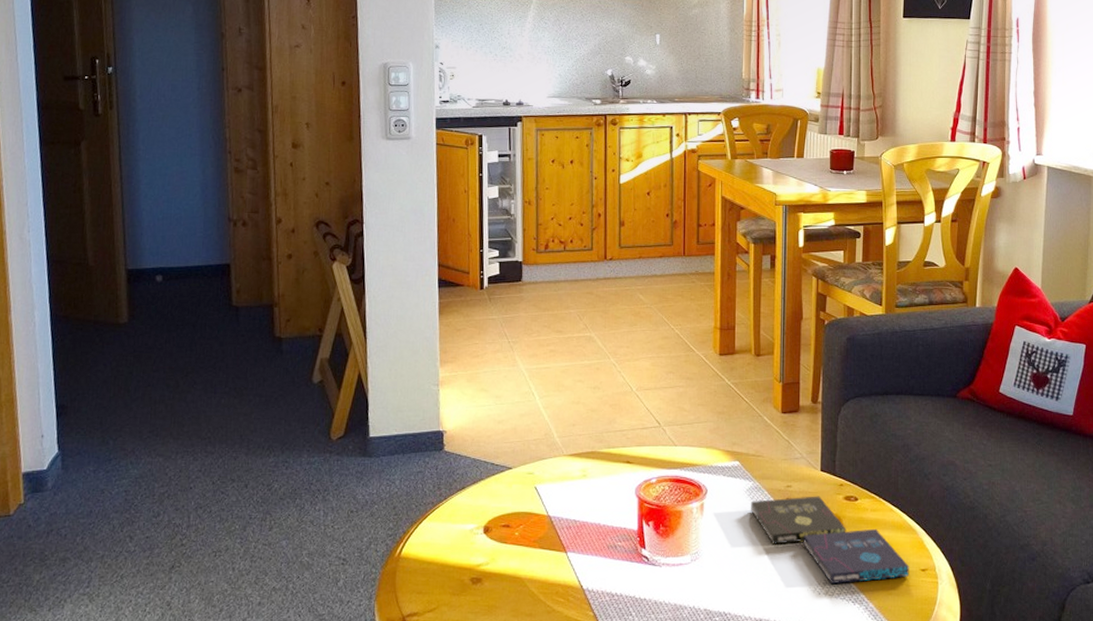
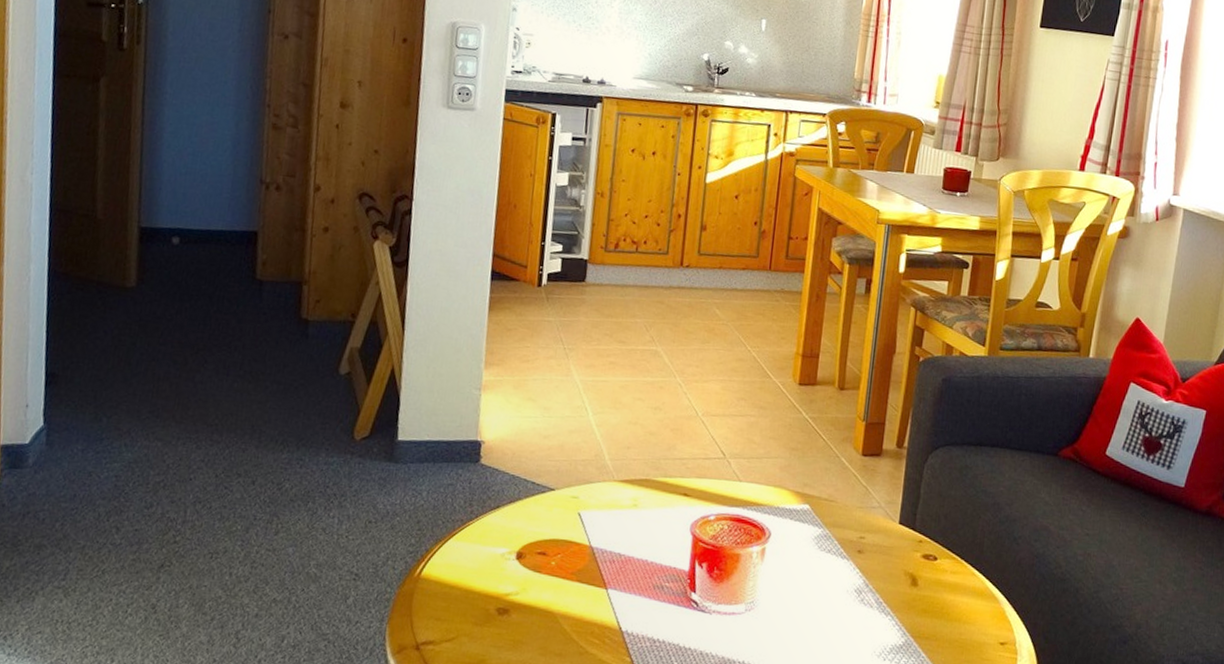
music album box set: present [751,496,909,583] -> none [817,550,987,651]

